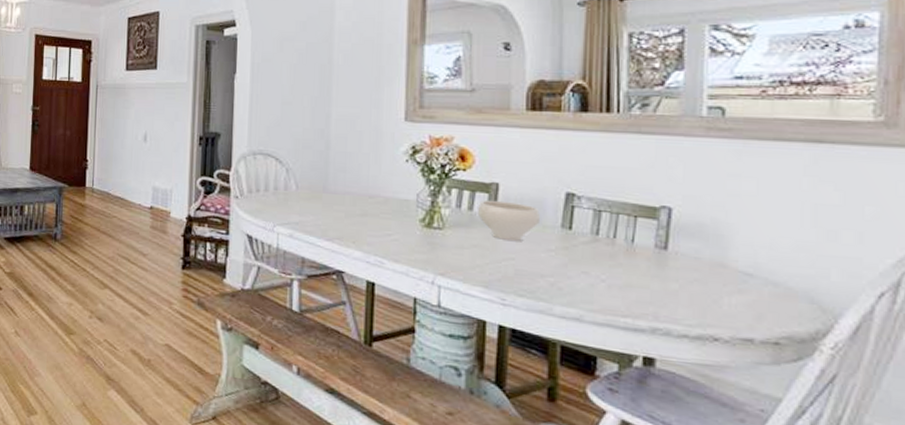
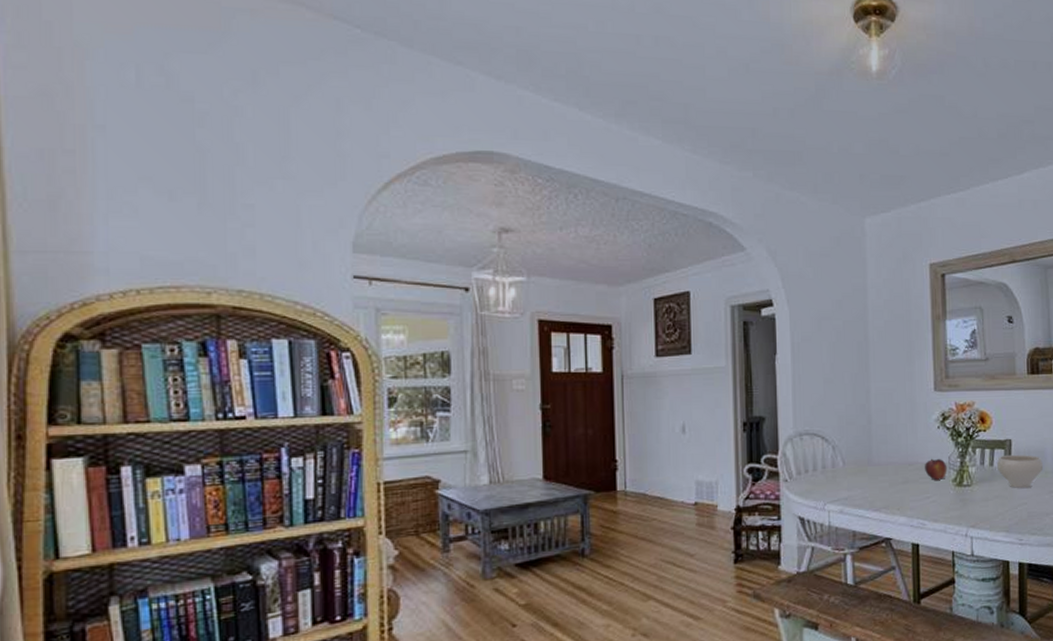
fruit: none [386,193,415,219] -> present [924,458,947,481]

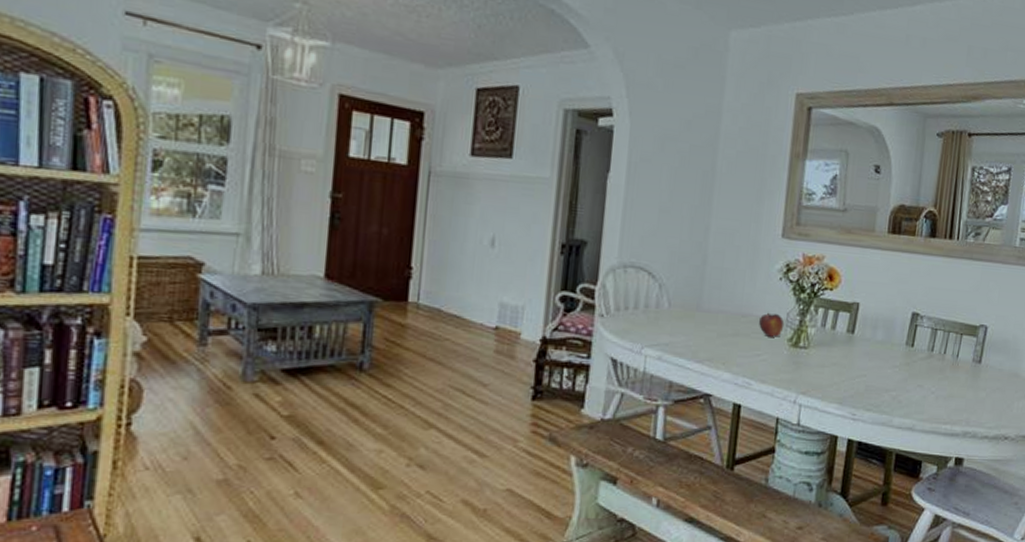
bowl: present [997,454,1044,488] -> none [839,319,891,358]

